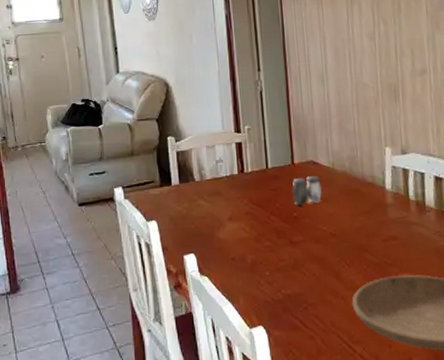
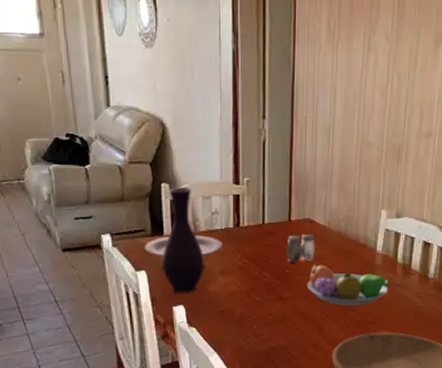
plate: none [153,183,230,207] -> present [144,235,224,257]
vase: none [171,139,213,242] -> present [163,187,205,293]
fruit bowl: none [317,206,404,248] -> present [307,265,389,306]

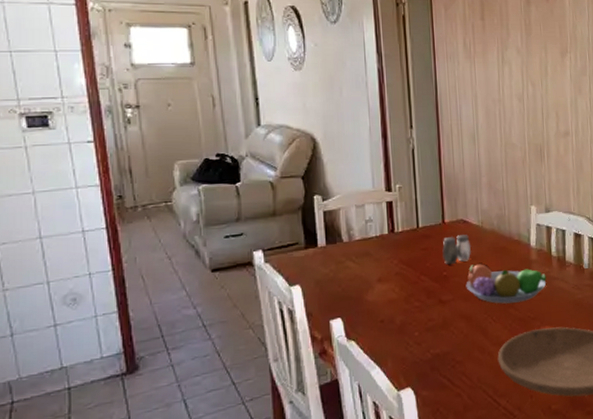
plate: present [144,235,224,257] -> none [298,244,380,270]
vase: present [163,187,205,293] -> none [317,197,361,306]

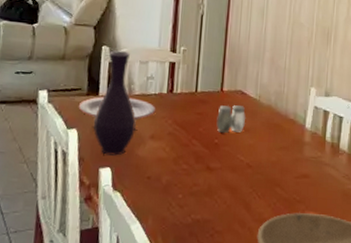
plate: none [298,244,380,270] -> present [78,97,156,120]
vase: none [317,197,361,306] -> present [94,50,136,156]
fruit bowl: present [466,264,547,304] -> none [235,137,317,183]

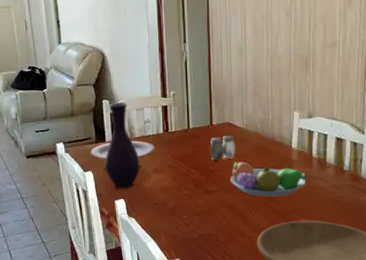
fruit bowl: none [235,137,317,183] -> present [230,161,306,197]

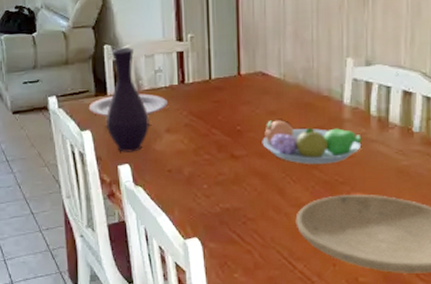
salt and pepper shaker: present [210,136,235,160] -> none [237,88,270,118]

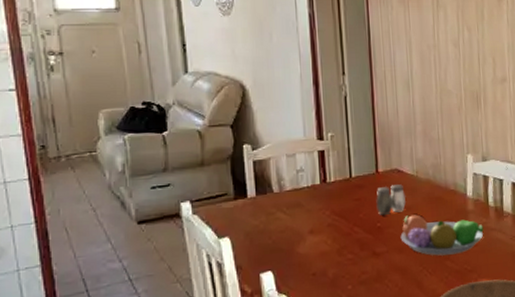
plate: present [88,93,169,117] -> none [227,194,311,222]
vase: present [107,47,149,152] -> none [247,146,292,259]
salt and pepper shaker: none [237,88,270,118] -> present [376,184,406,215]

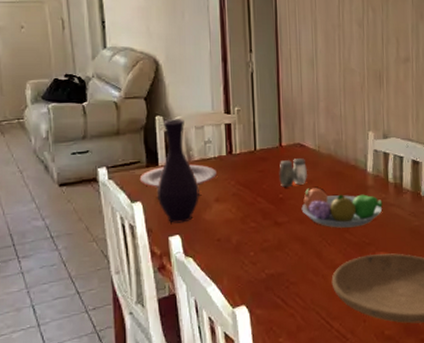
plate: none [227,194,311,222] -> present [139,164,218,188]
vase: none [247,146,292,259] -> present [158,119,199,223]

